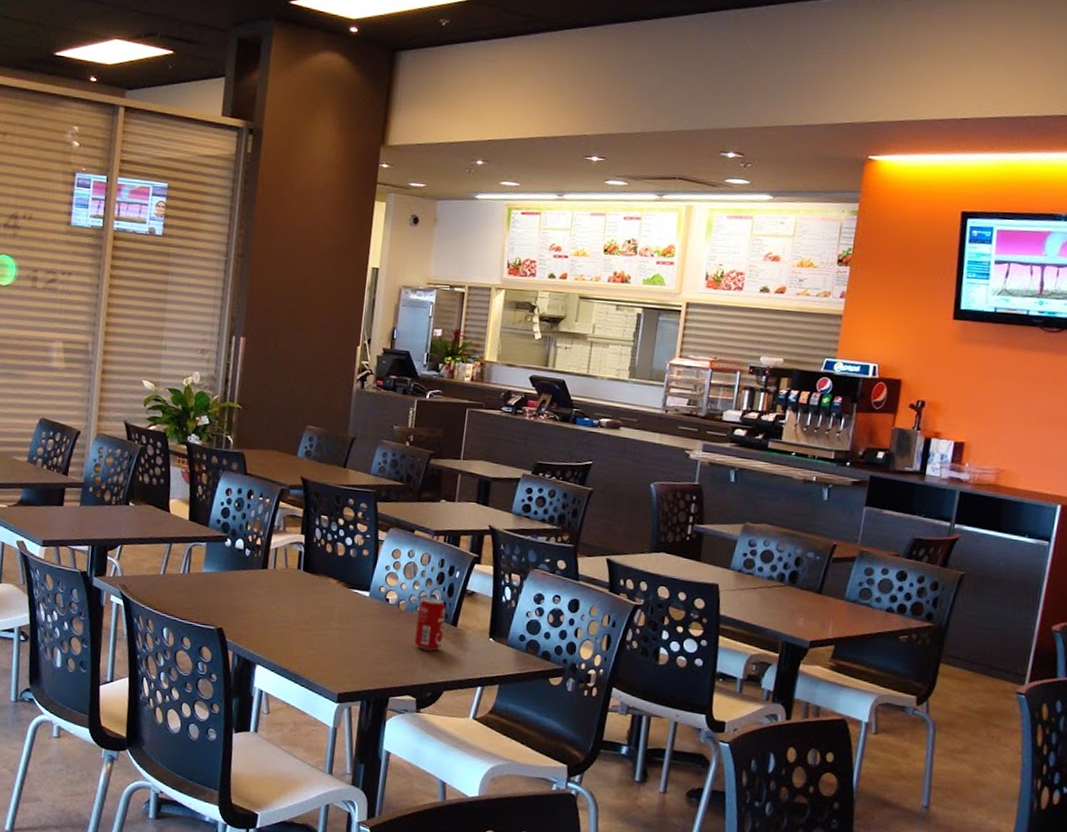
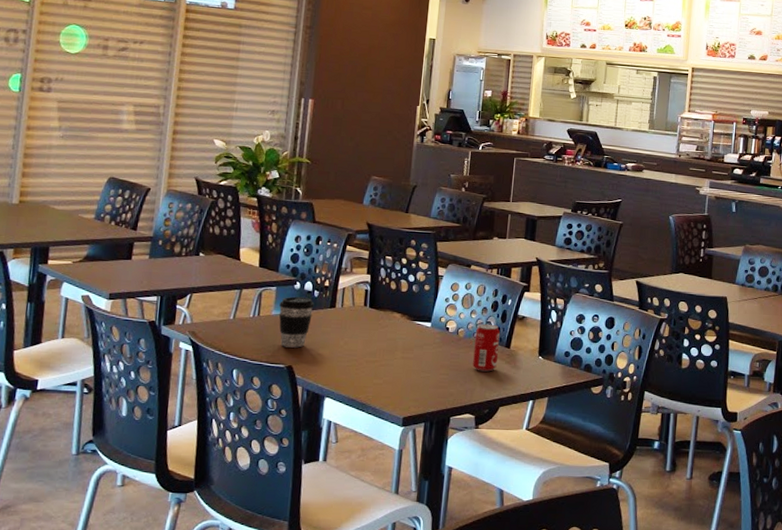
coffee cup: none [209,554,246,610] -> present [278,296,315,348]

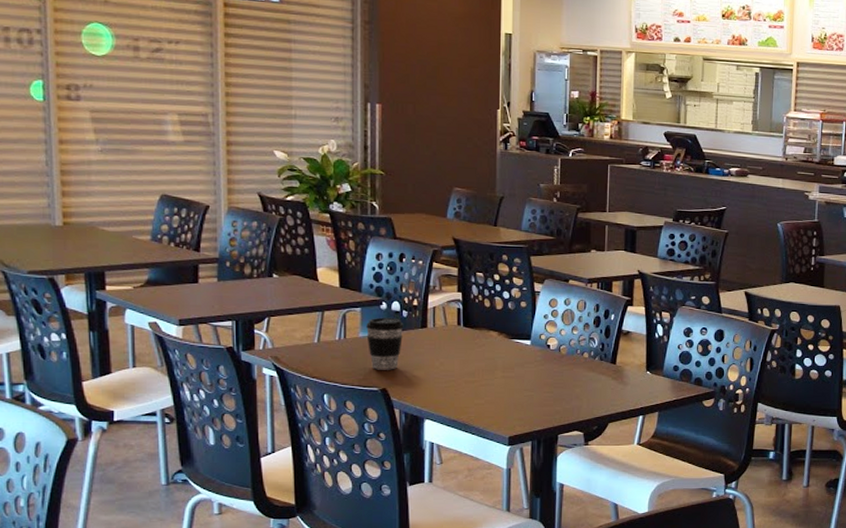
beverage can: present [473,323,501,372] -> none [578,340,605,388]

